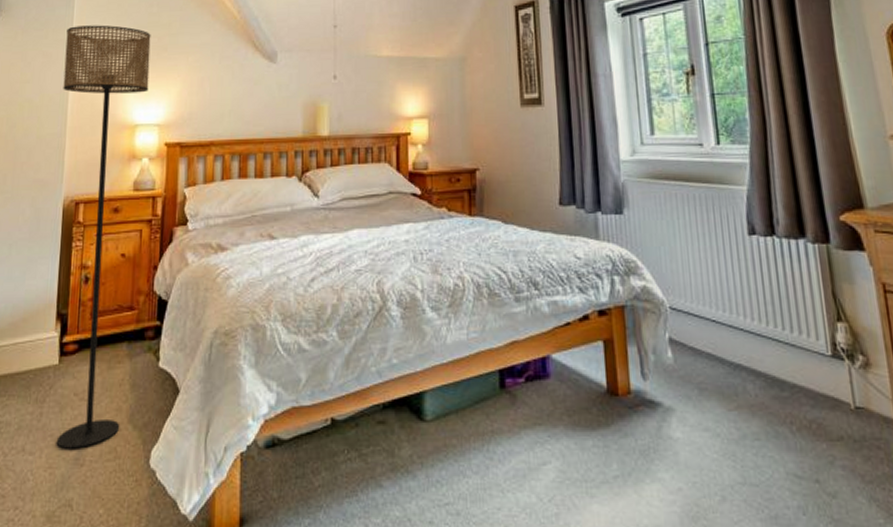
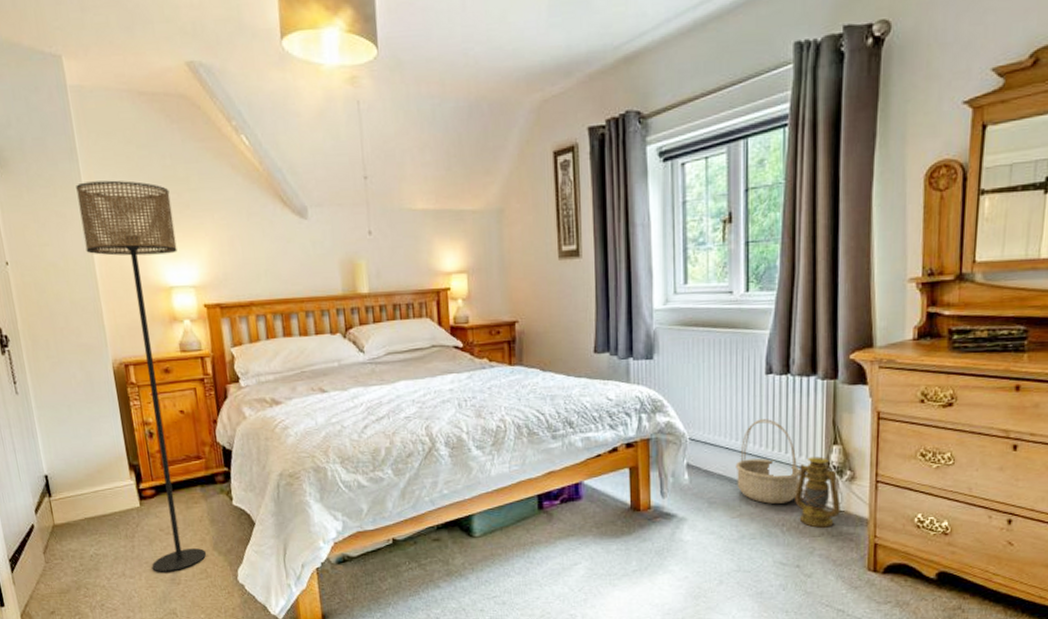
basket: none [726,287,805,394] -> present [735,419,801,504]
lantern: none [800,335,861,429] -> present [795,456,844,528]

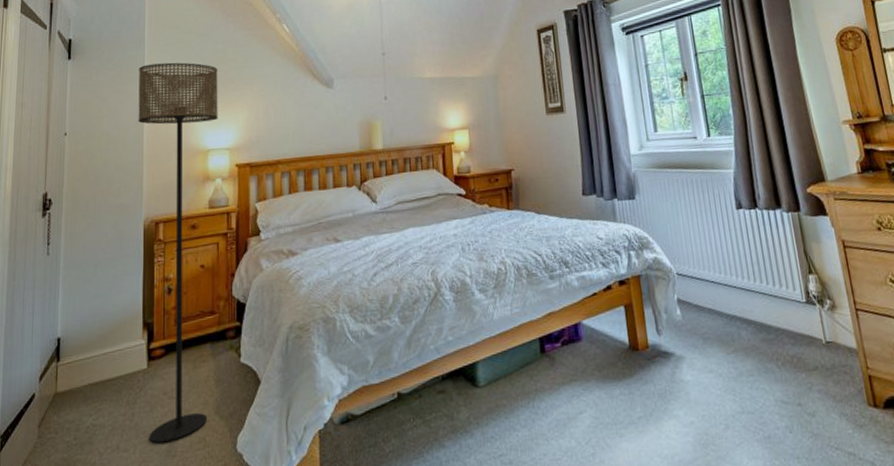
basket: present [735,419,801,504] -> none [722,251,785,338]
lantern: present [795,456,844,528] -> none [782,286,830,361]

